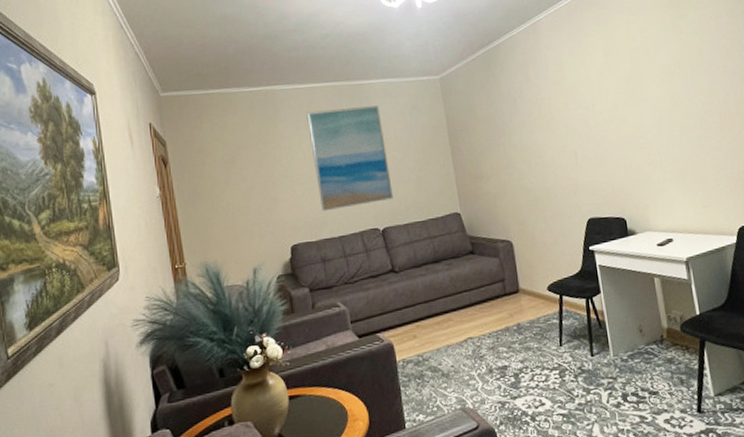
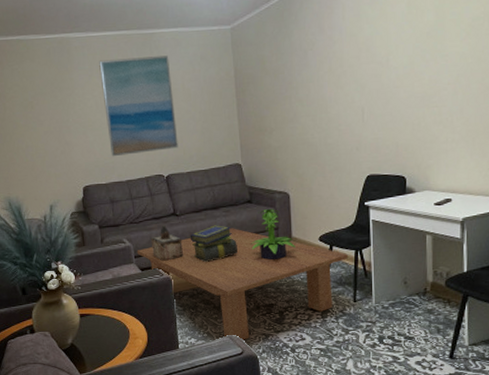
coffee table: none [353,282,579,414] -> present [137,228,348,342]
decorative box: none [368,283,406,325] -> present [150,225,184,261]
stack of books: none [411,280,464,324] -> present [190,225,237,263]
potted plant: none [476,259,524,316] -> present [250,209,295,261]

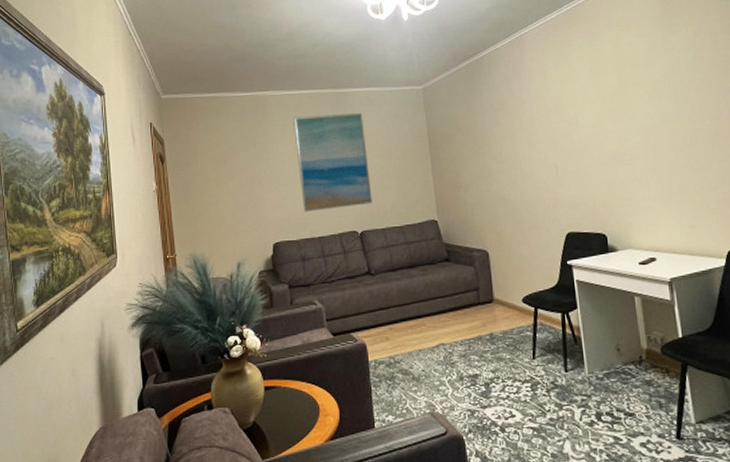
coffee table: present [137,228,348,342] -> none [328,288,555,419]
decorative box: present [150,225,184,261] -> none [343,285,380,325]
stack of books: present [190,225,237,263] -> none [385,285,437,327]
potted plant: present [250,209,295,261] -> none [449,268,498,324]

